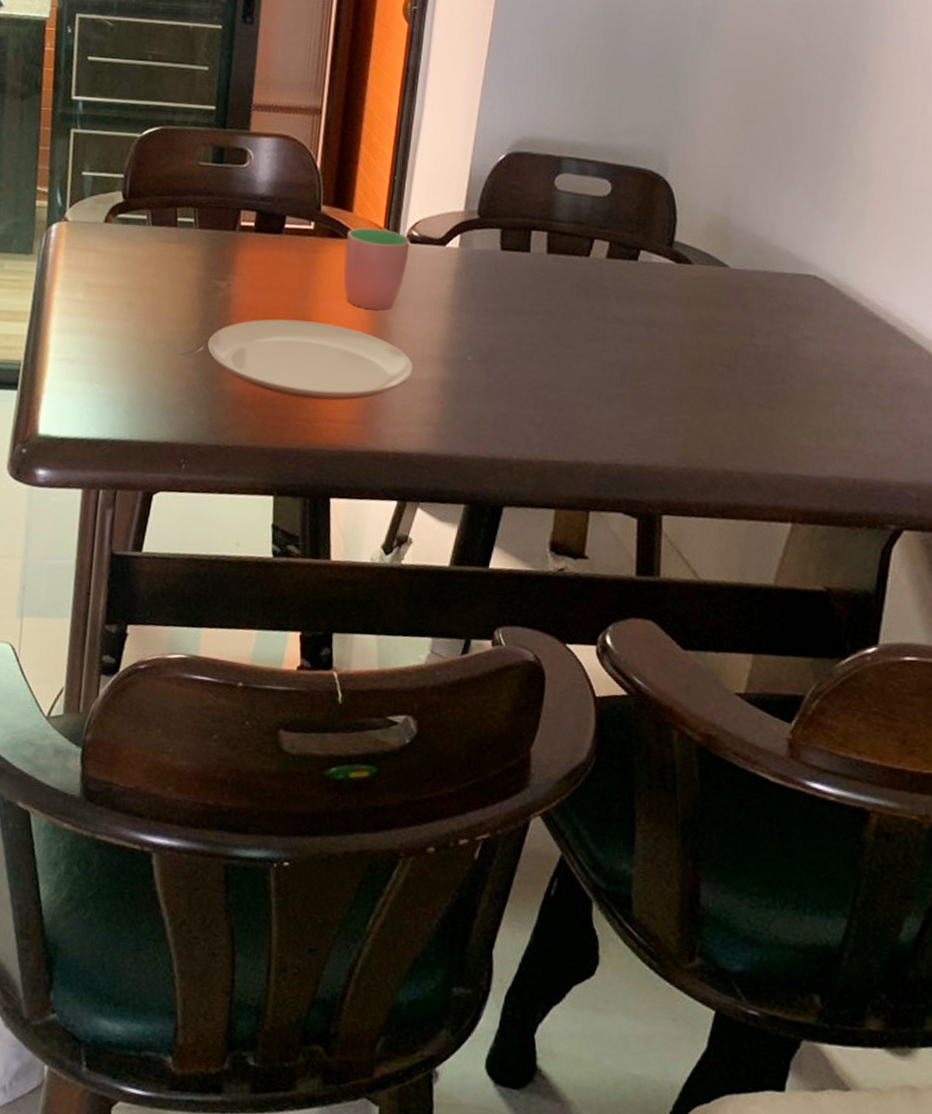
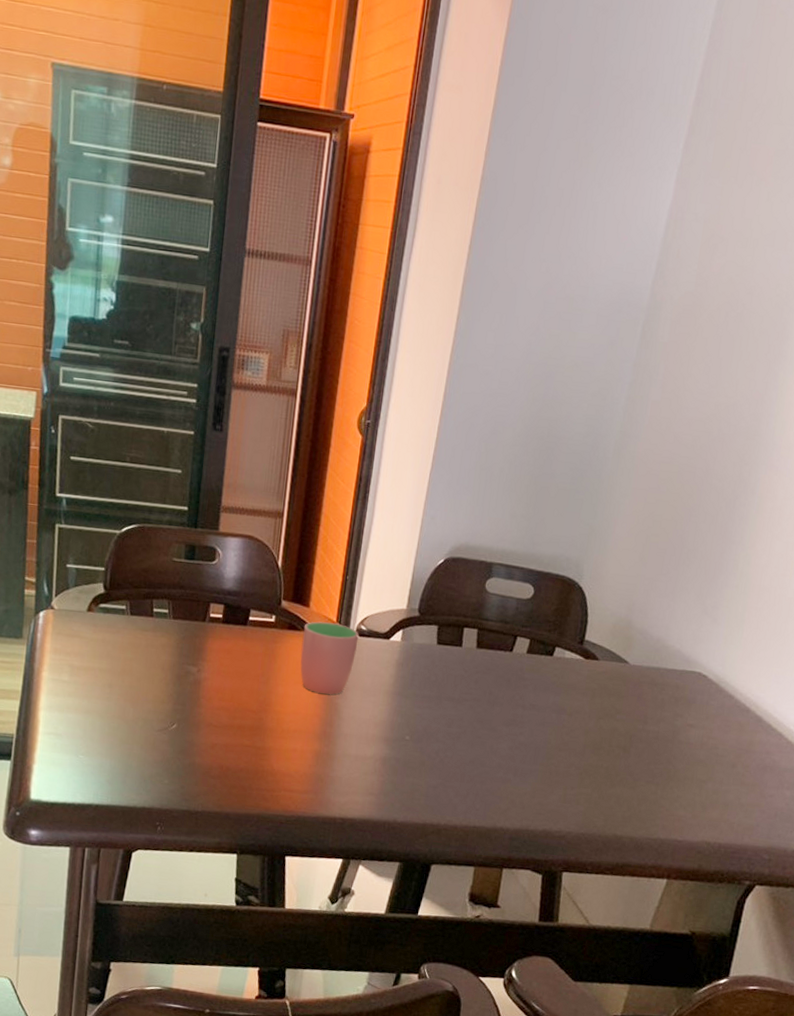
plate: present [207,319,414,401] -> none [180,701,359,773]

